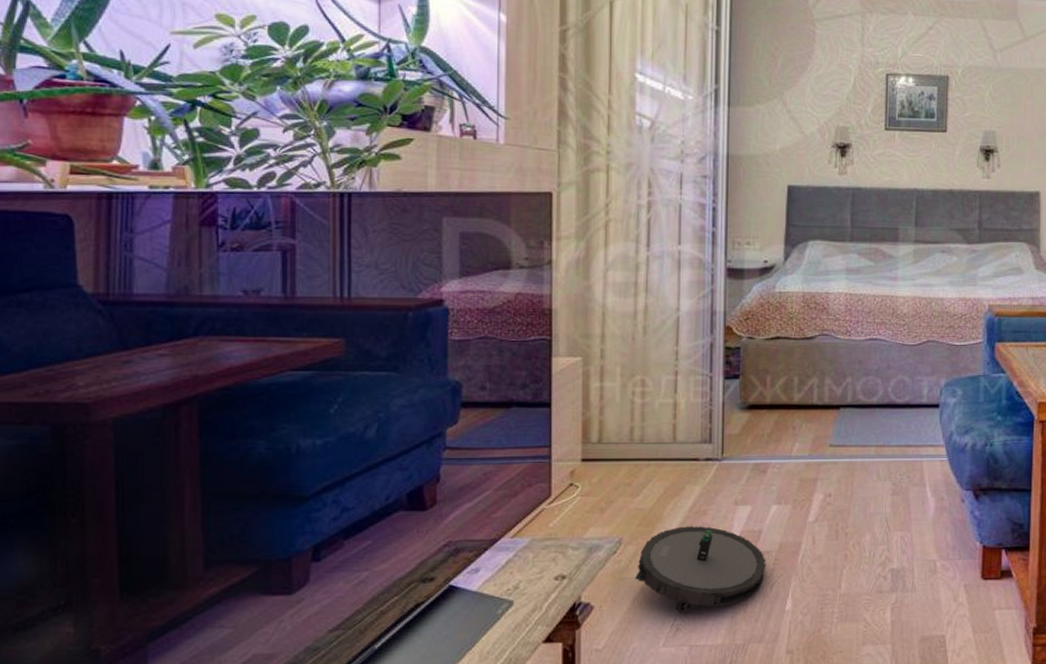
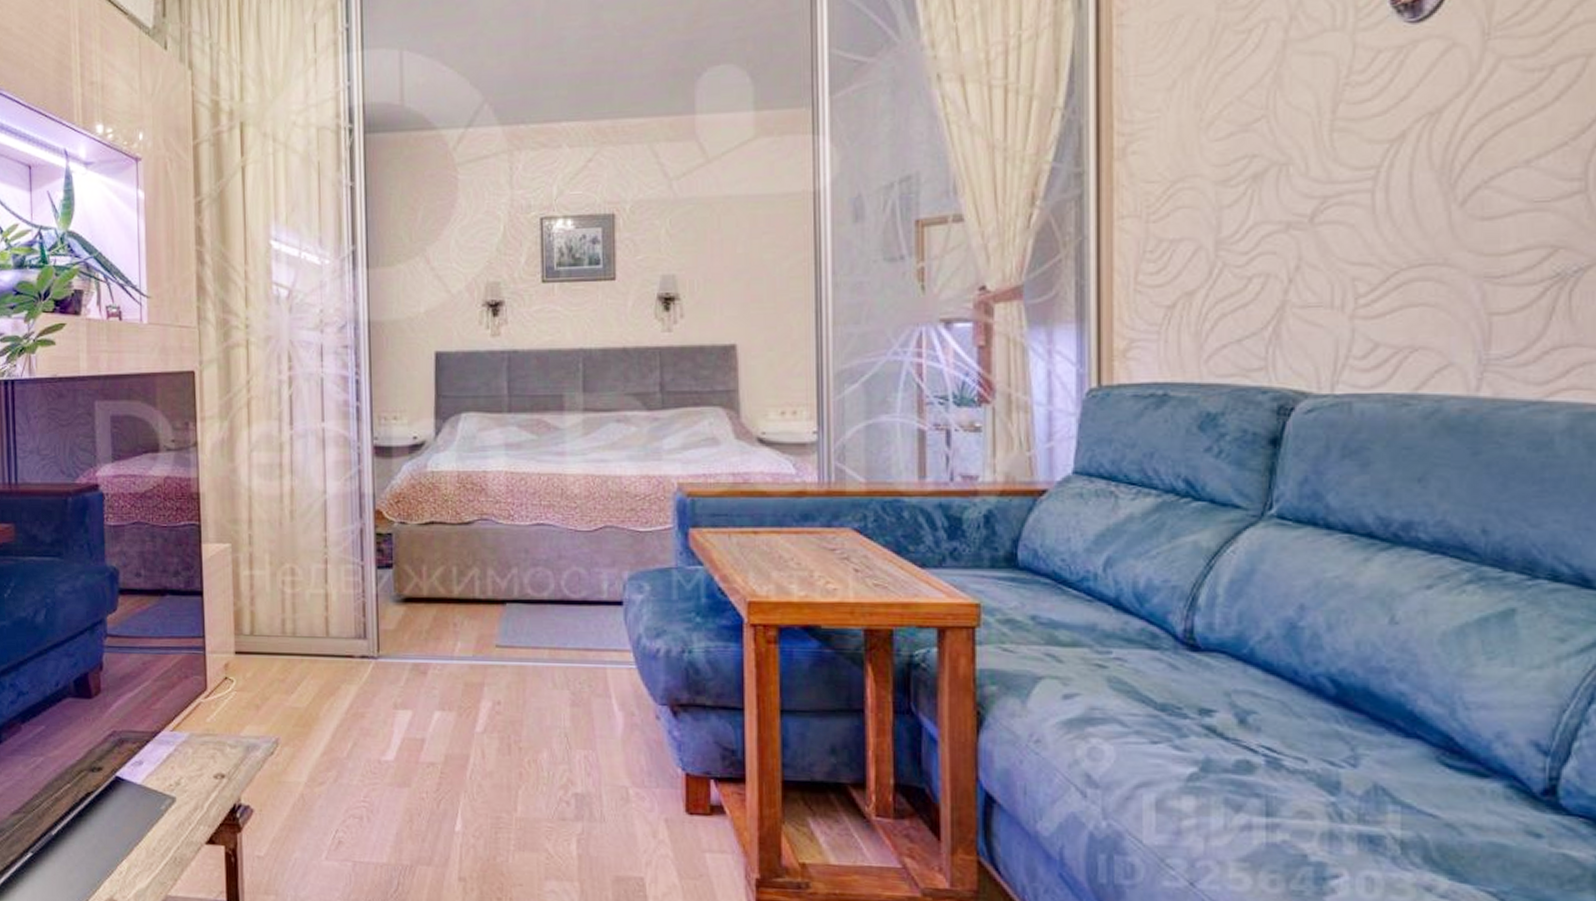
robot vacuum: present [635,526,767,613] -> none [294,729,432,826]

